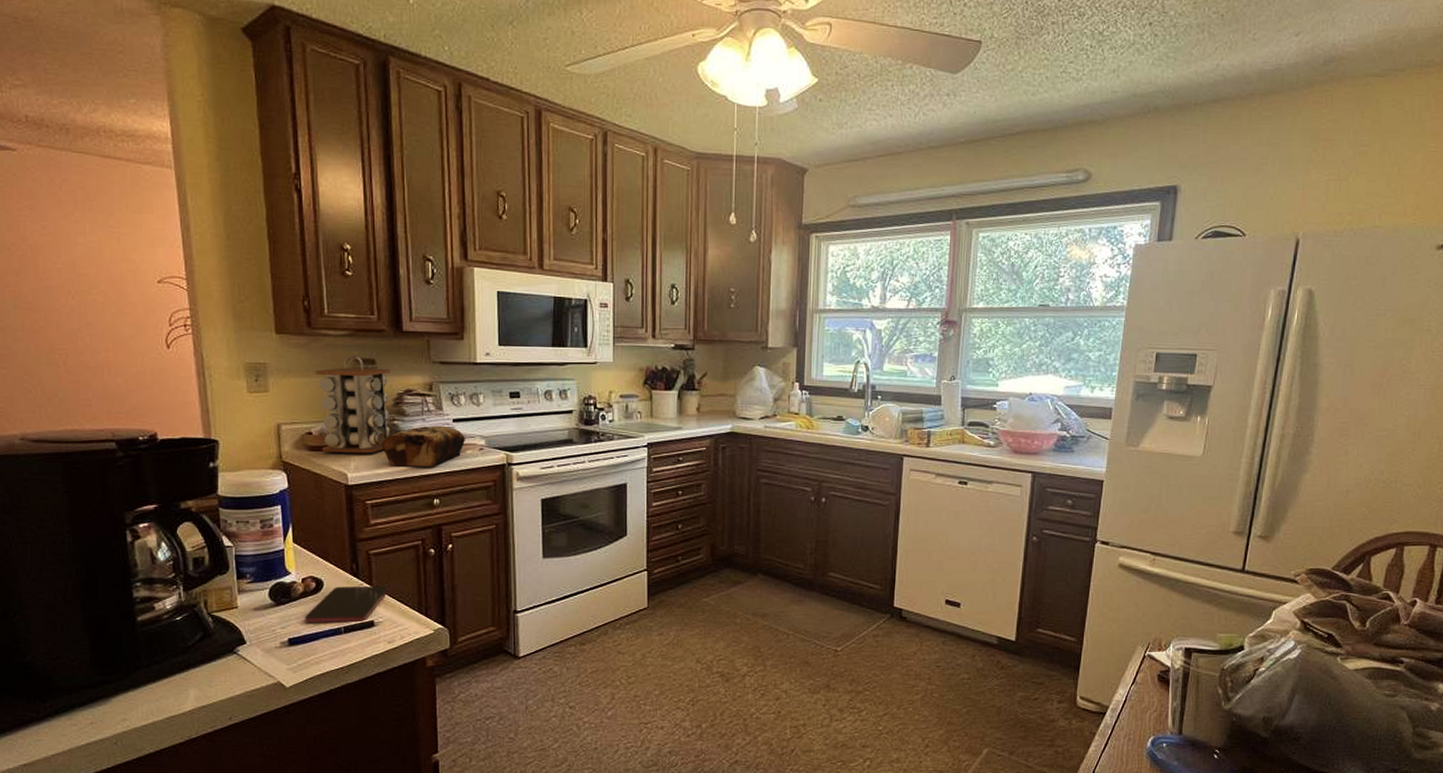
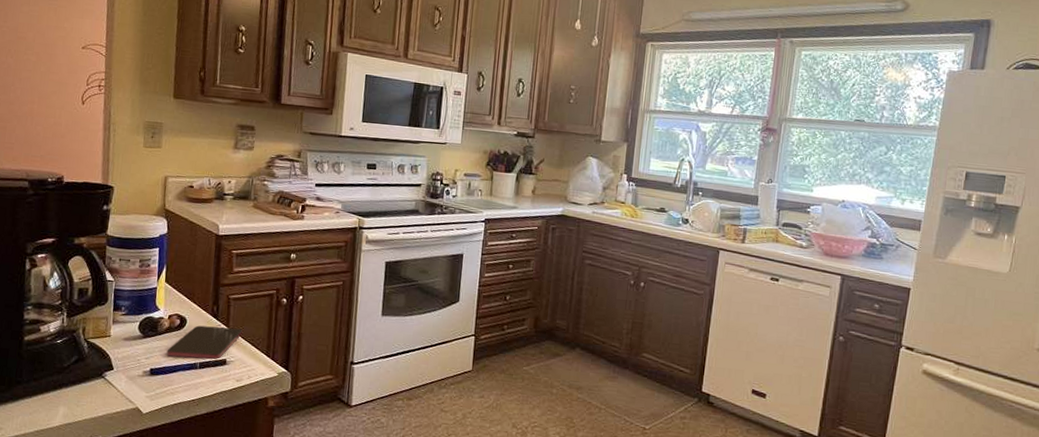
spice rack: present [315,355,391,454] -> none [200,121,267,209]
bread loaf: present [380,425,466,467] -> none [250,188,325,225]

